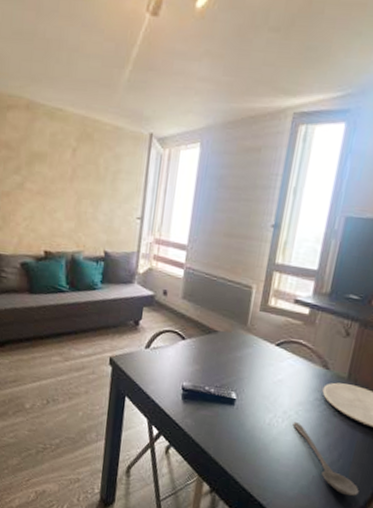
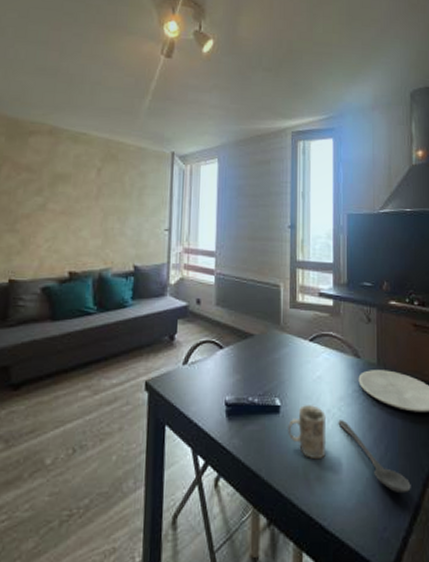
mug: none [240,402,281,451] -> present [288,405,326,460]

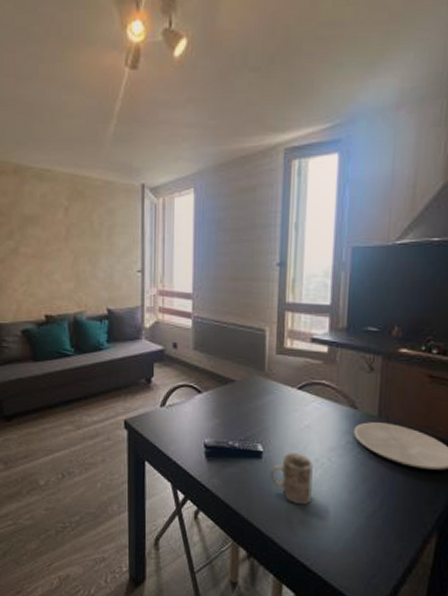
stirrer: present [338,420,411,494] -> none [327,470,408,546]

